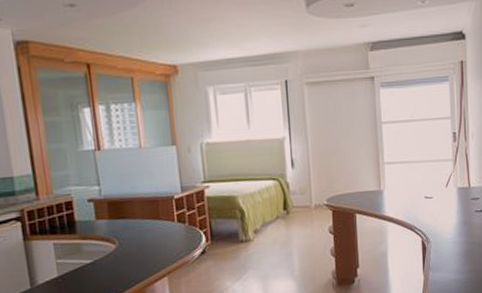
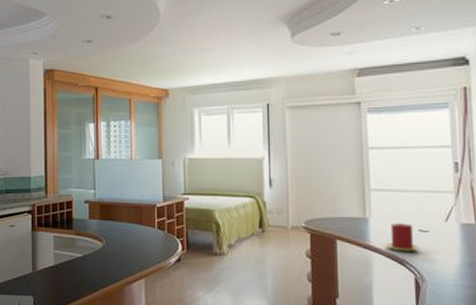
candle: none [397,192,426,219] -> present [385,223,420,252]

